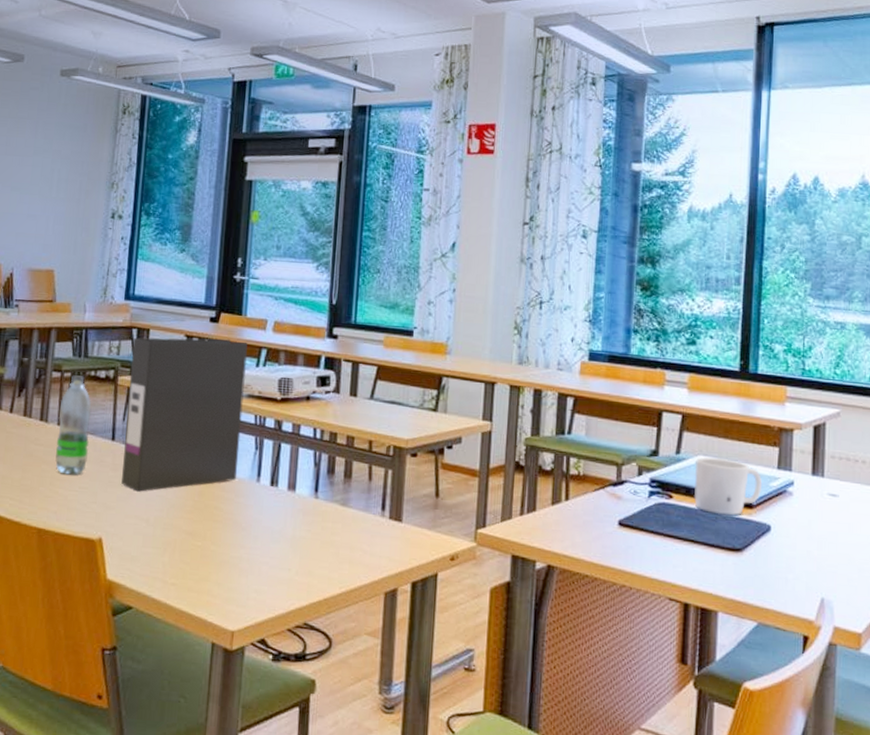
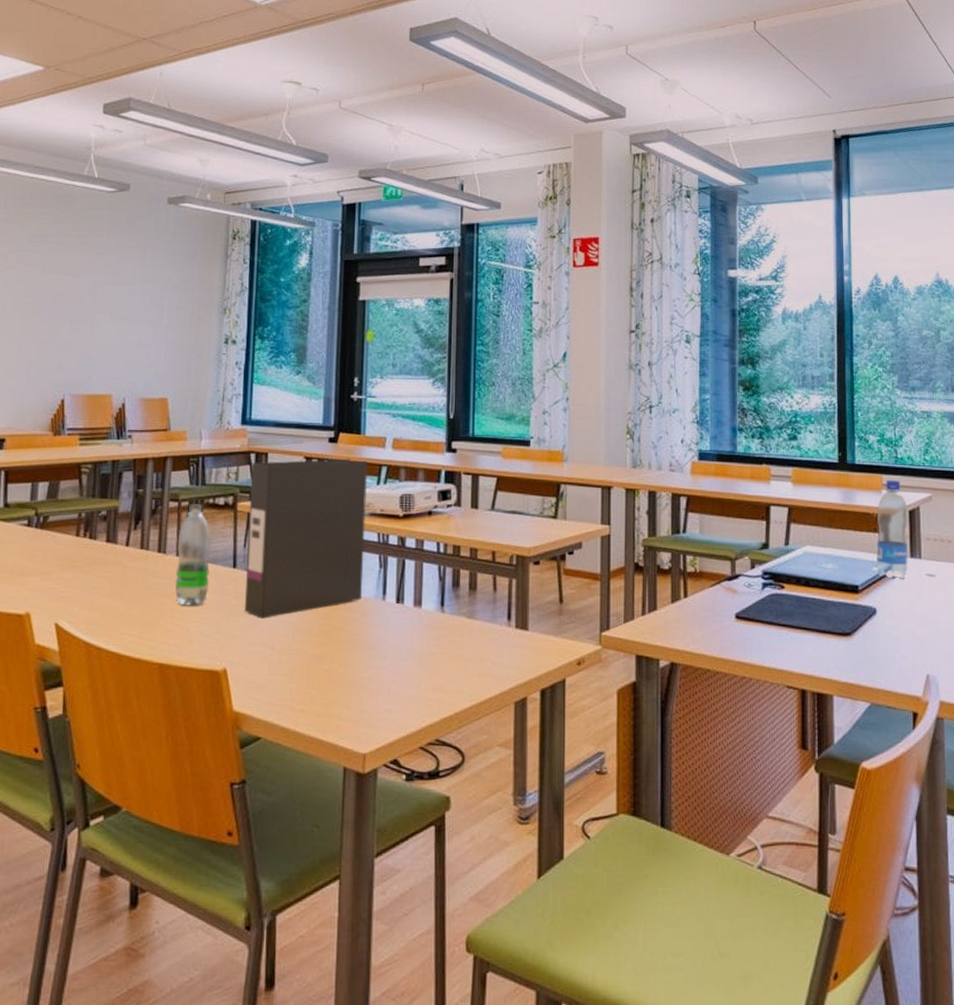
mug: present [693,457,763,516] -> none [803,547,866,602]
bottle: none [774,392,813,497] -> present [876,480,909,579]

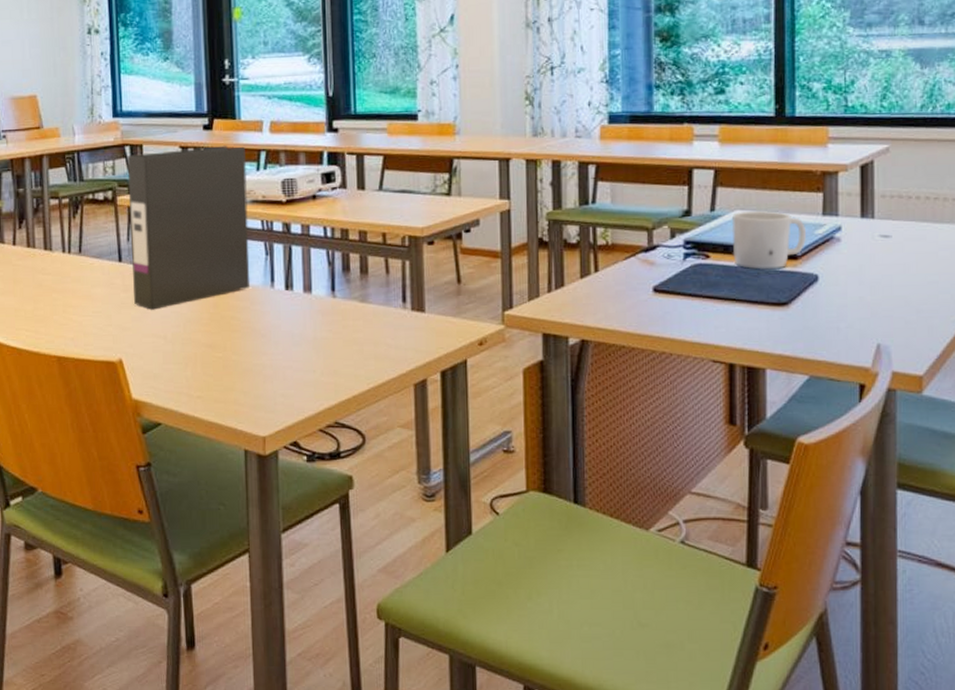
bottle: present [175,504,211,606] -> none [61,200,98,301]
mug: none [803,547,866,602] -> present [731,211,807,270]
bottle: present [876,480,909,579] -> none [819,132,860,242]

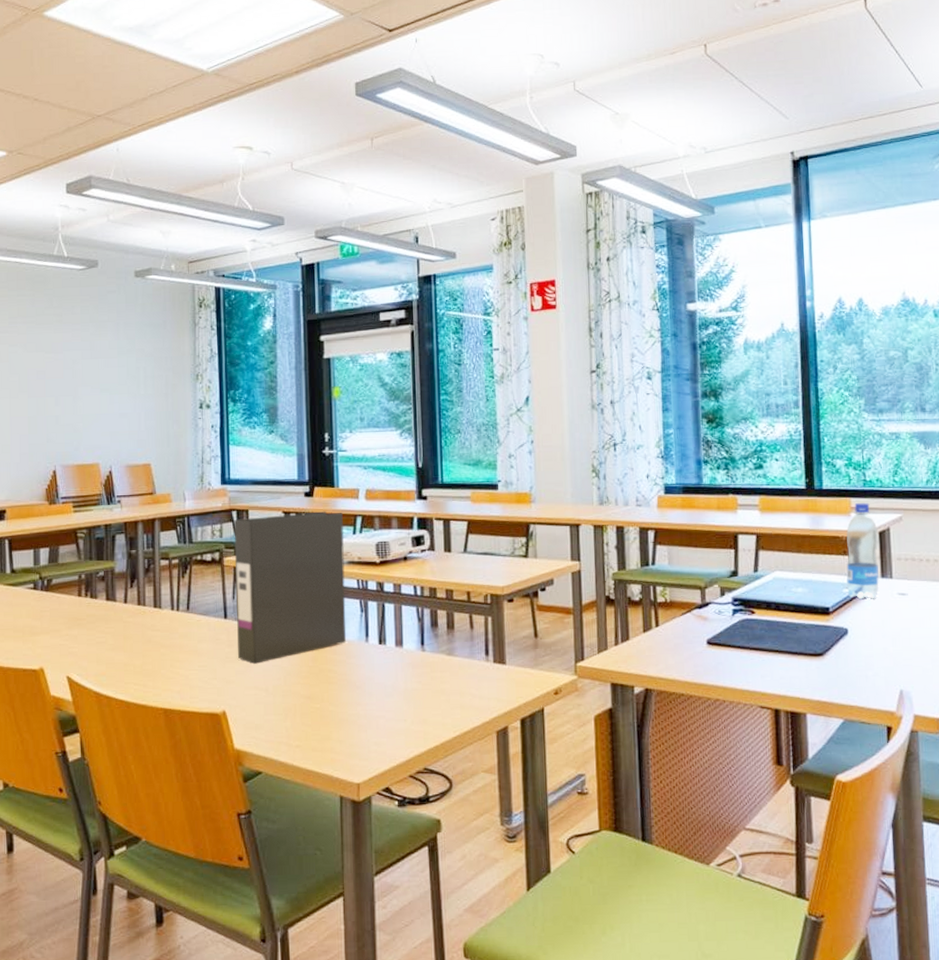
mug: present [731,211,807,270] -> none [773,572,837,624]
bottle: none [819,132,860,242] -> present [846,503,879,600]

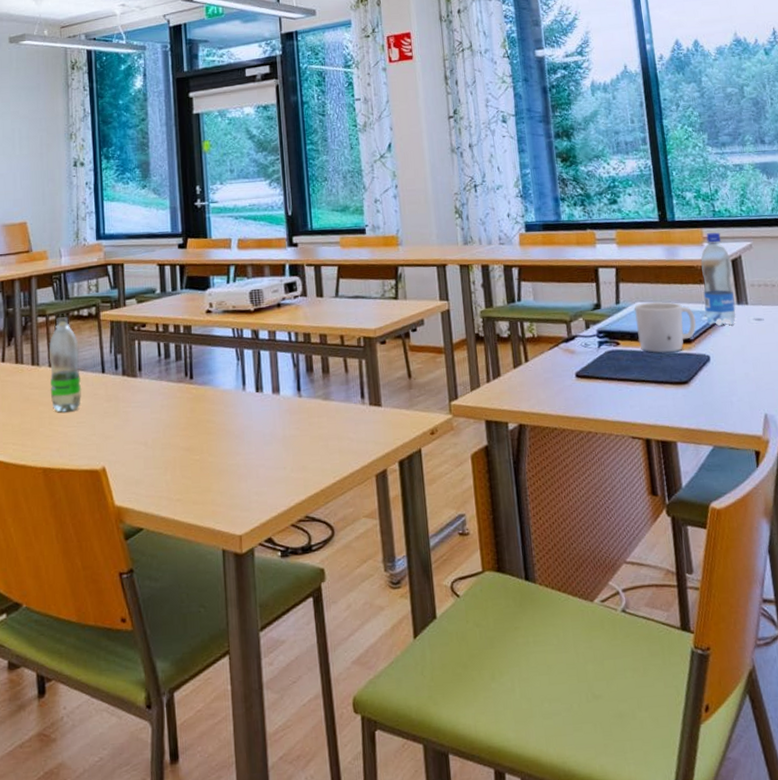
bottle: none [171,561,204,656] -> present [48,317,82,413]
binder: present [233,511,347,663] -> none [109,262,224,417]
mug: none [773,572,837,624] -> present [634,302,696,354]

